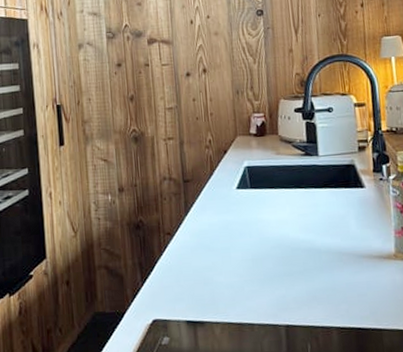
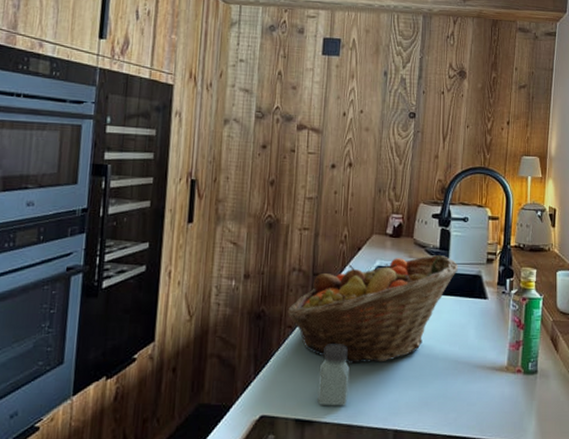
fruit basket: none [164,148,329,264] -> present [287,254,458,364]
saltshaker: none [202,246,235,307] -> present [317,344,350,406]

